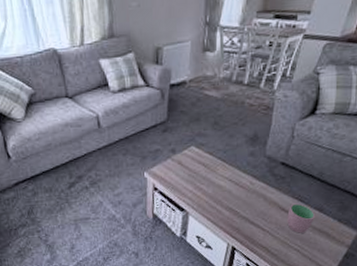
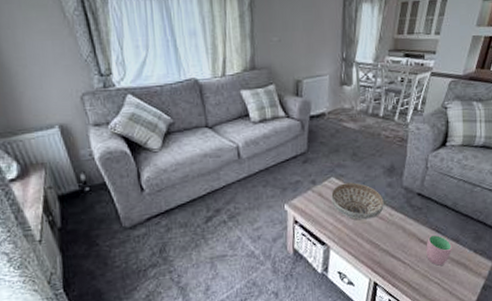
decorative bowl: none [191,151,245,189] -> present [331,182,384,221]

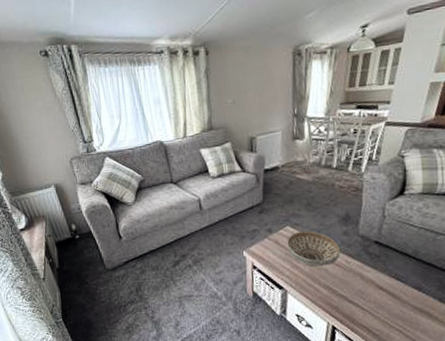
cup: present [426,234,453,266] -> none [385,282,415,313]

